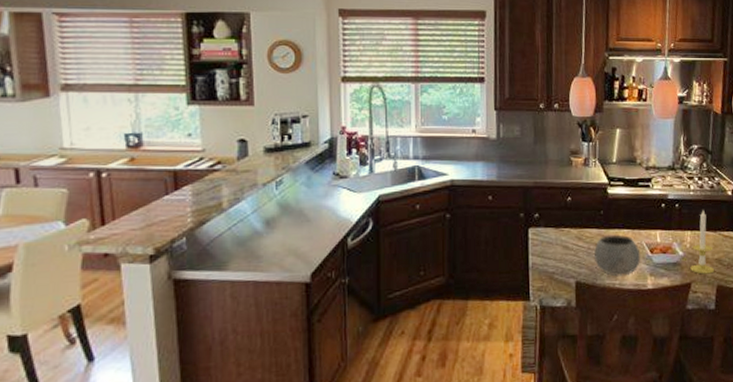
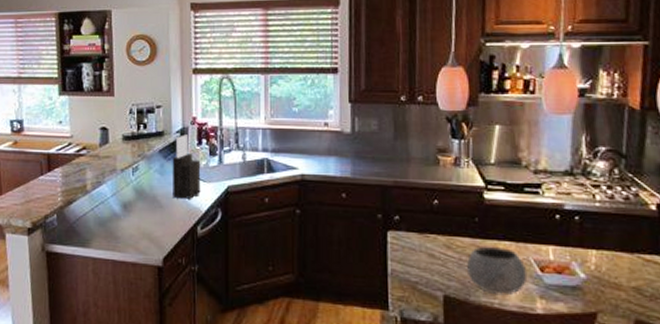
knife block: none [320,145,351,211] -> present [172,134,201,199]
candle: present [690,210,715,274] -> none [596,226,632,305]

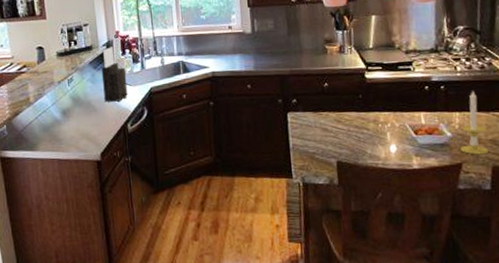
bowl: present [467,246,528,296] -> none [354,117,405,157]
candle: none [596,226,632,305] -> present [460,91,490,155]

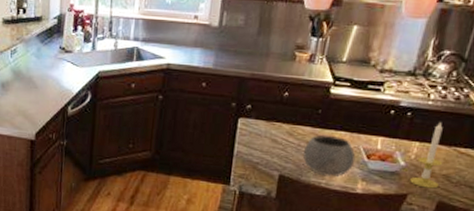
knife block: present [101,47,128,102] -> none [47,21,75,82]
bowl: none [354,117,405,157] -> present [303,134,356,178]

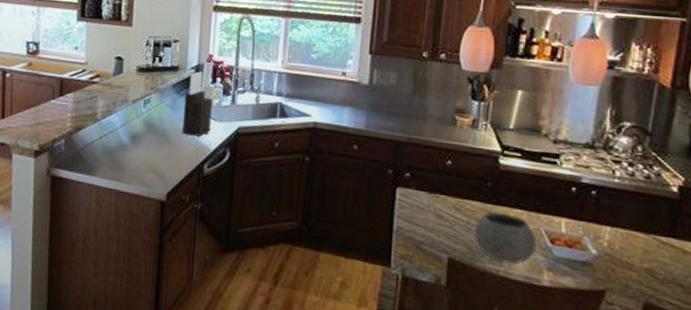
knife block: none [47,21,75,82] -> present [182,71,213,137]
candle: present [410,122,443,189] -> none [606,204,643,286]

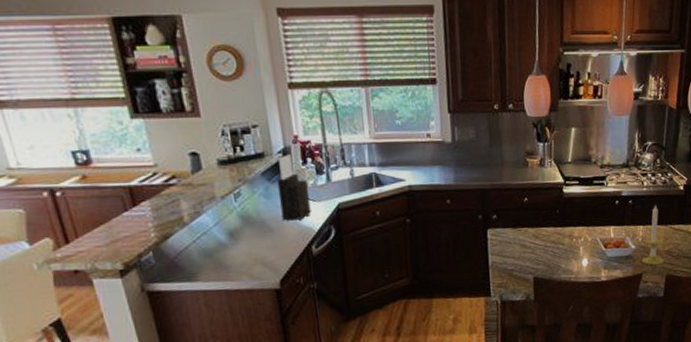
bowl: present [475,211,537,265] -> none [551,232,595,271]
candle: none [606,204,643,286] -> present [642,205,665,266]

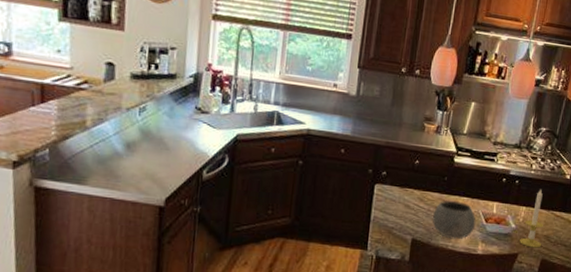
knife block: present [277,154,311,221] -> none [180,80,212,144]
bowl: none [551,232,595,271] -> present [432,200,476,240]

